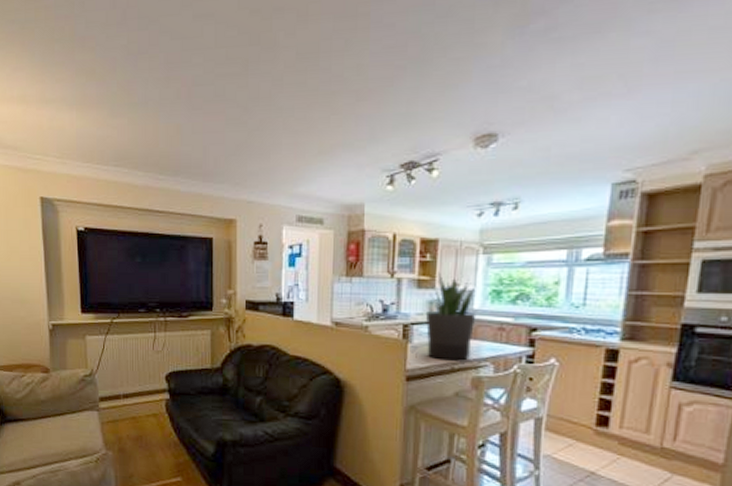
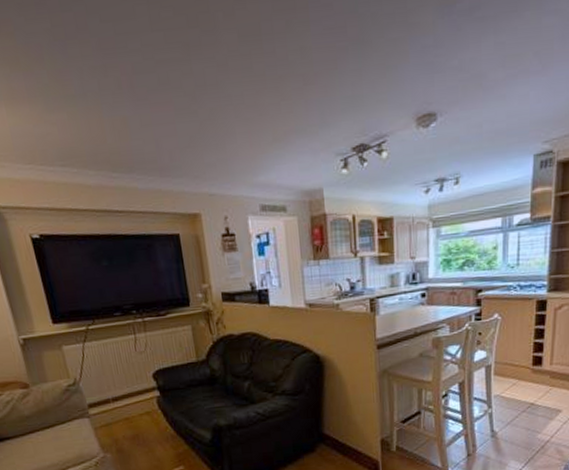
planter: present [425,272,477,361] -> none [388,247,432,327]

